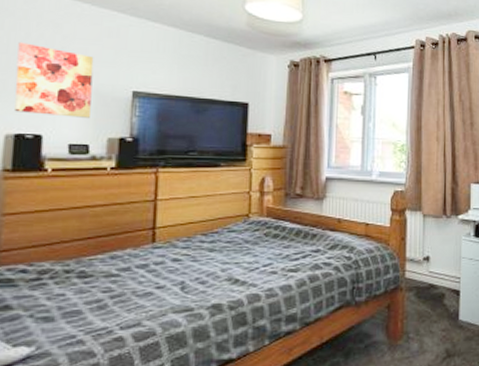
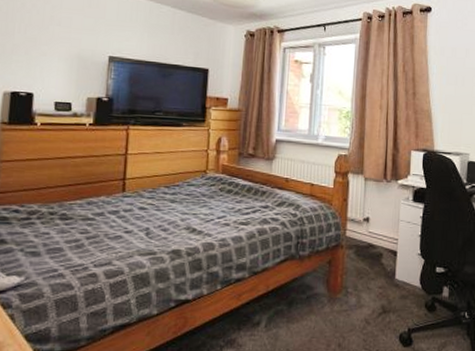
wall art: present [14,42,94,118] -> none [11,11,77,79]

